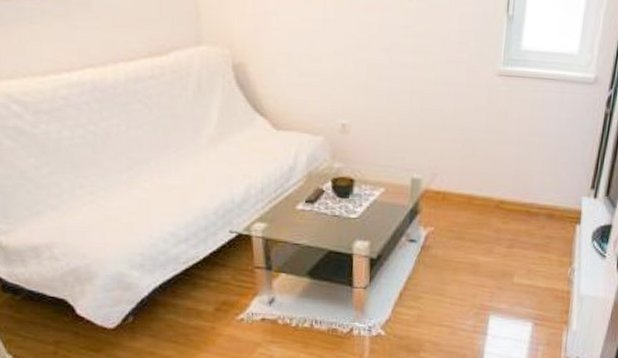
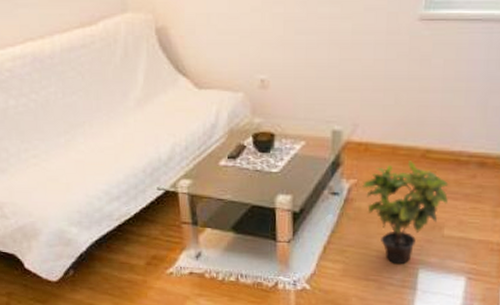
potted plant: none [439,210,520,311] -> present [362,161,449,265]

